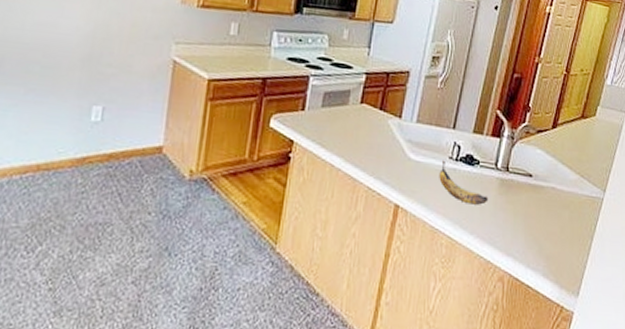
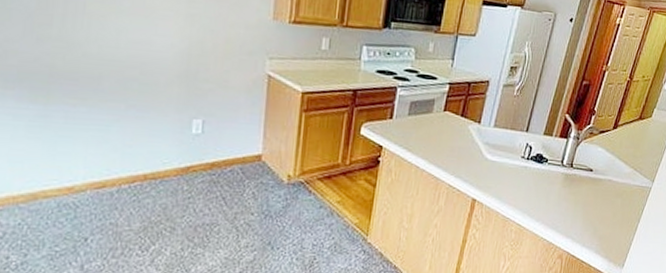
banana: present [439,160,489,205] -> none [512,159,554,197]

